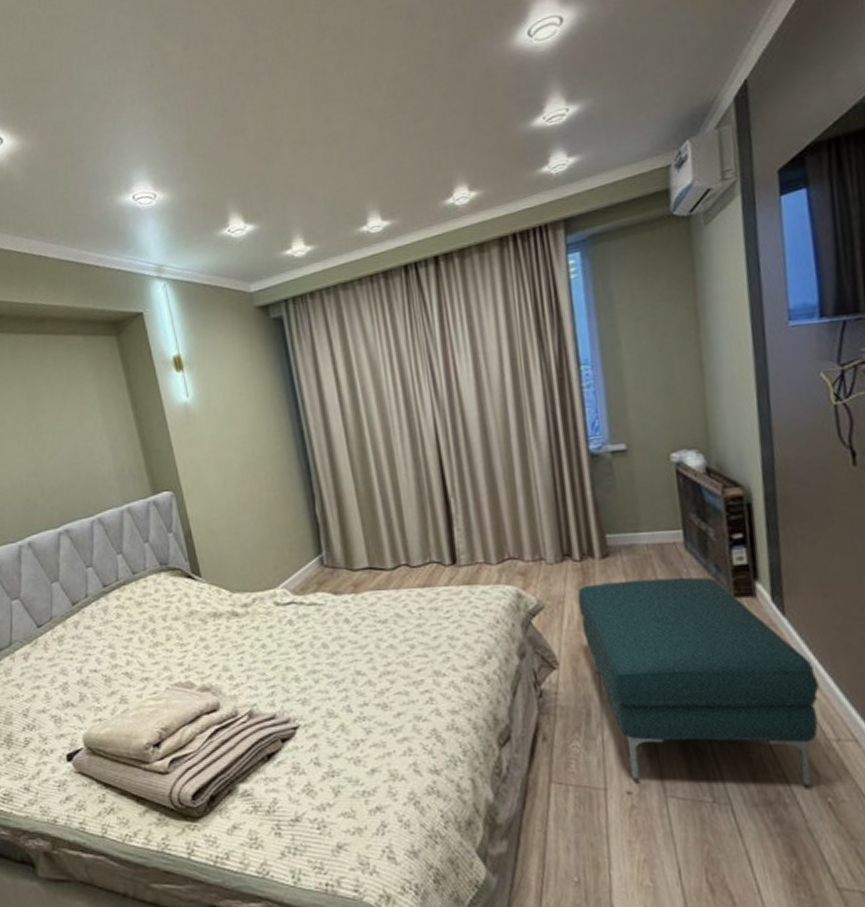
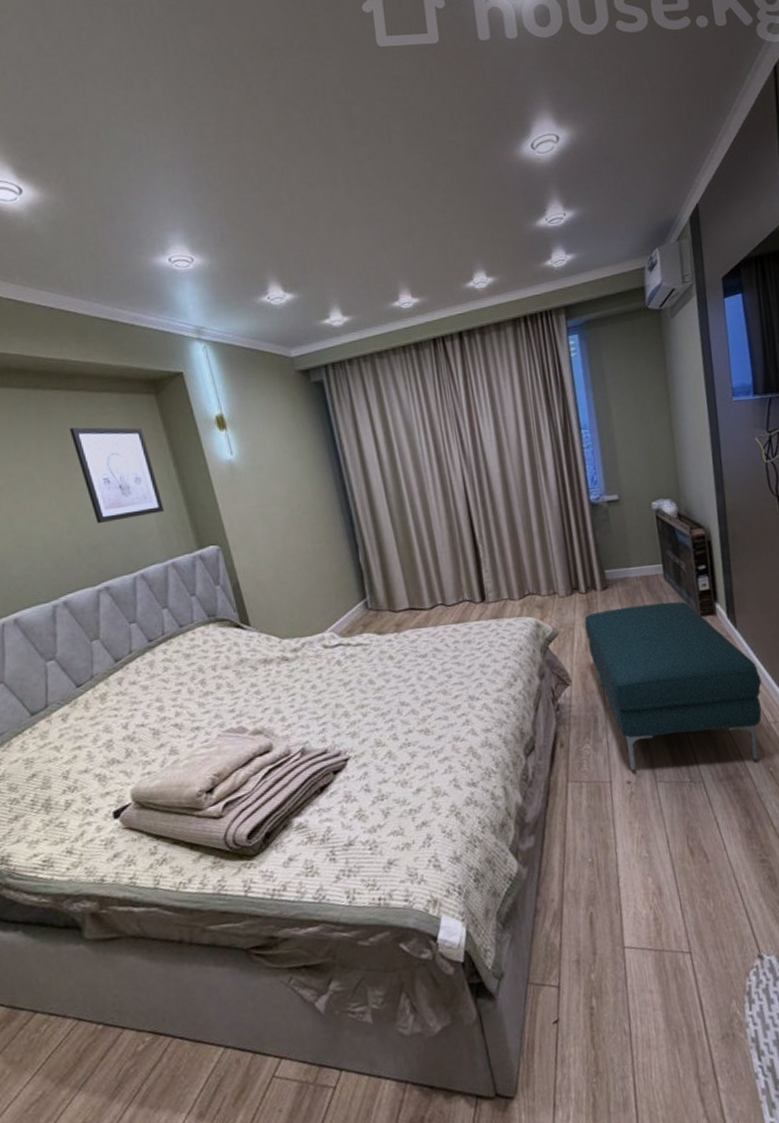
wall art: none [38,370,121,467] -> present [70,427,164,524]

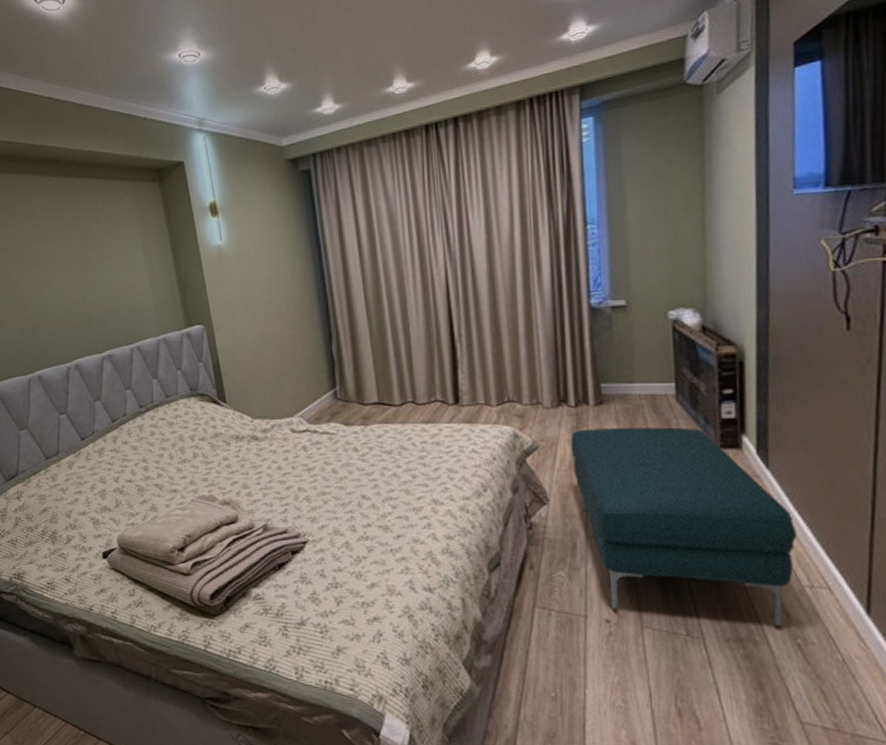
wall art: present [70,427,164,524] -> none [89,211,160,299]

